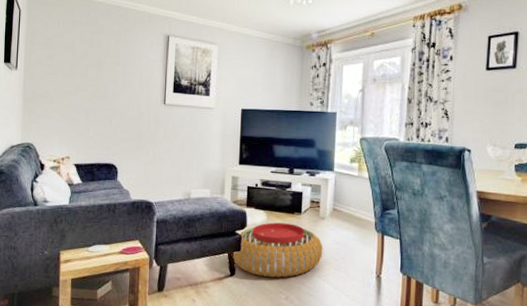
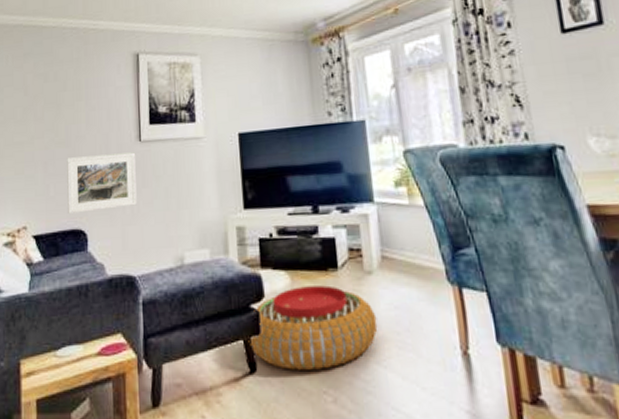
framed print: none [103,109,160,152] -> present [67,152,137,214]

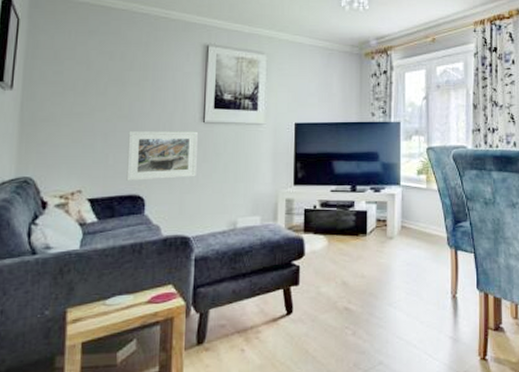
pouf: present [248,285,378,370] -> none [287,247,393,312]

